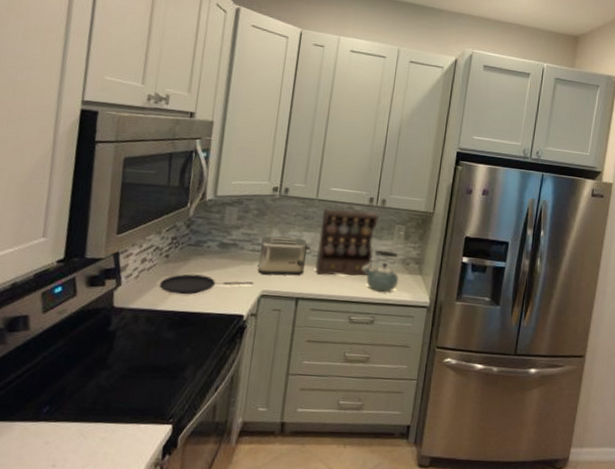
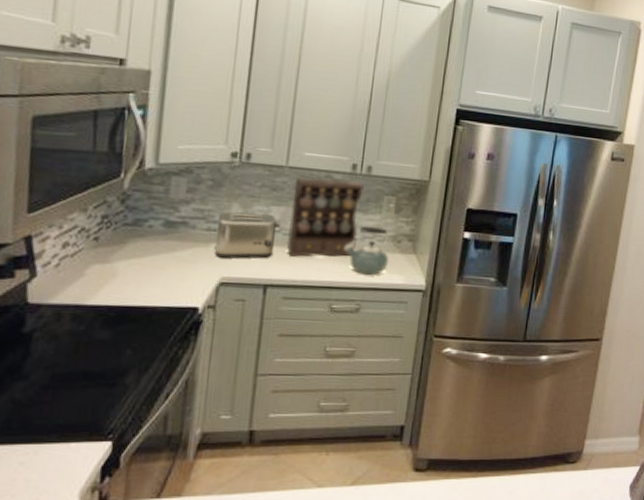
frying pan: present [159,273,254,295] -> none [87,259,210,286]

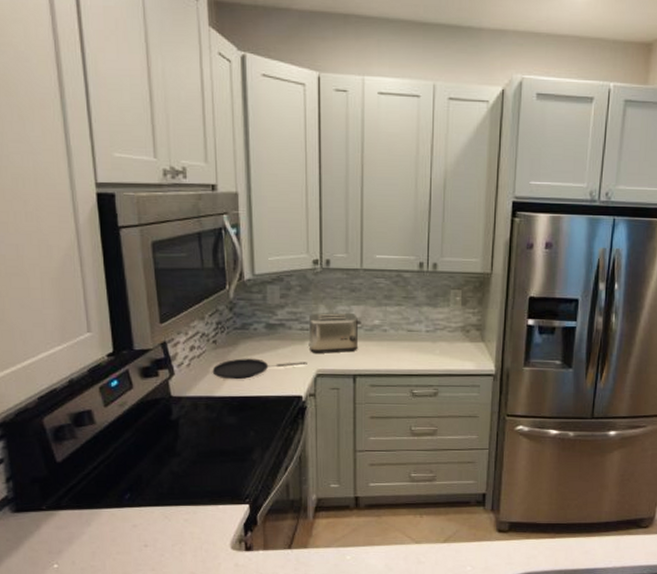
frying pan: none [87,259,210,286] -> present [212,358,307,380]
spice rack: present [286,177,364,258] -> none [368,277,431,349]
kettle: present [343,226,389,275] -> none [418,319,460,362]

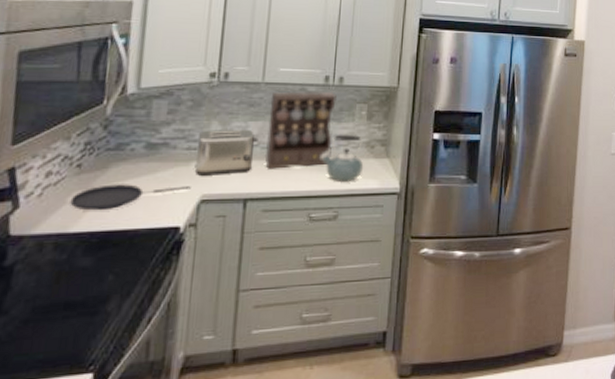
spice rack: none [368,277,431,349] -> present [264,91,337,169]
kettle: none [418,319,460,362] -> present [319,135,364,181]

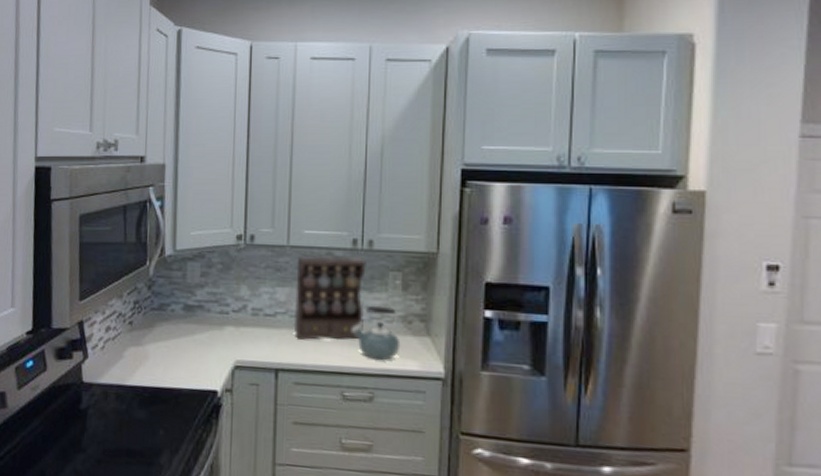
frying pan: present [70,184,191,211] -> none [125,342,225,368]
toaster: present [194,129,258,177] -> none [227,294,286,342]

